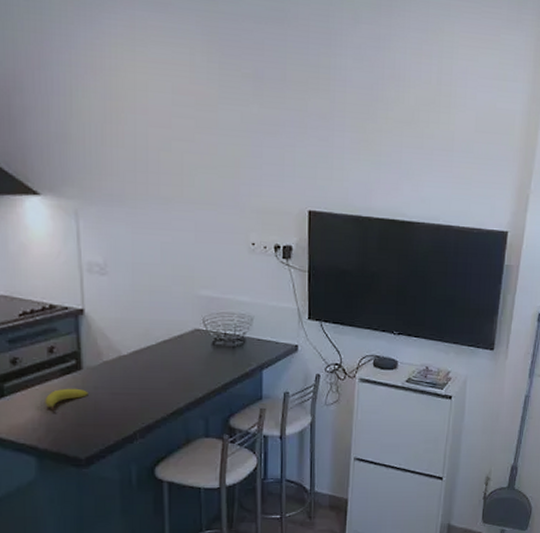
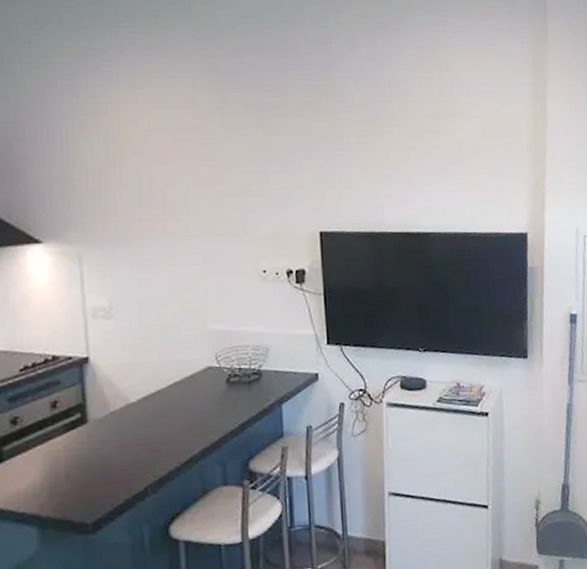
fruit: present [45,388,88,412] -> none [47,444,95,473]

